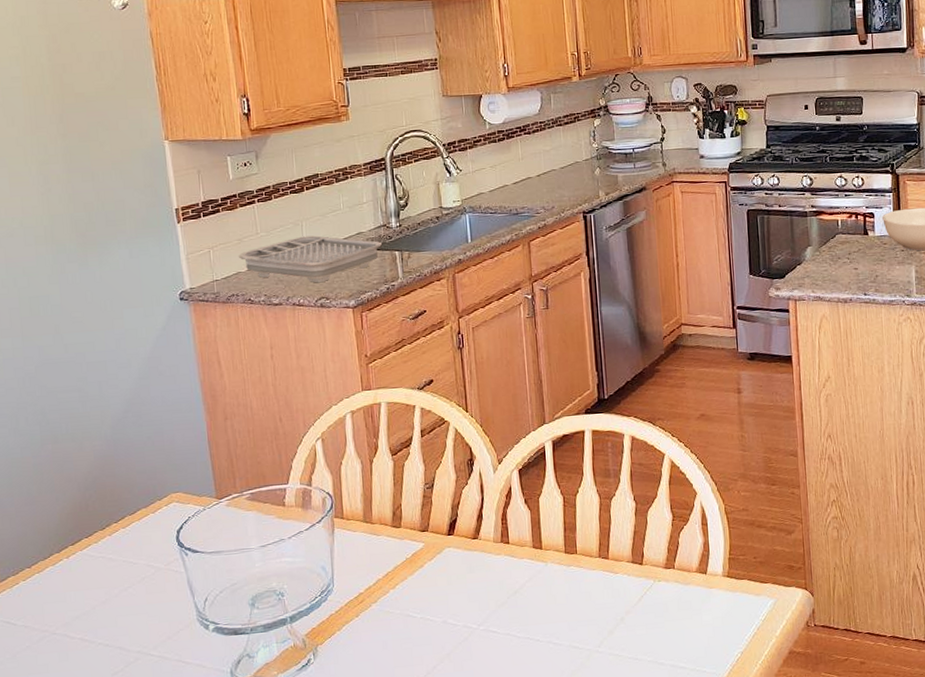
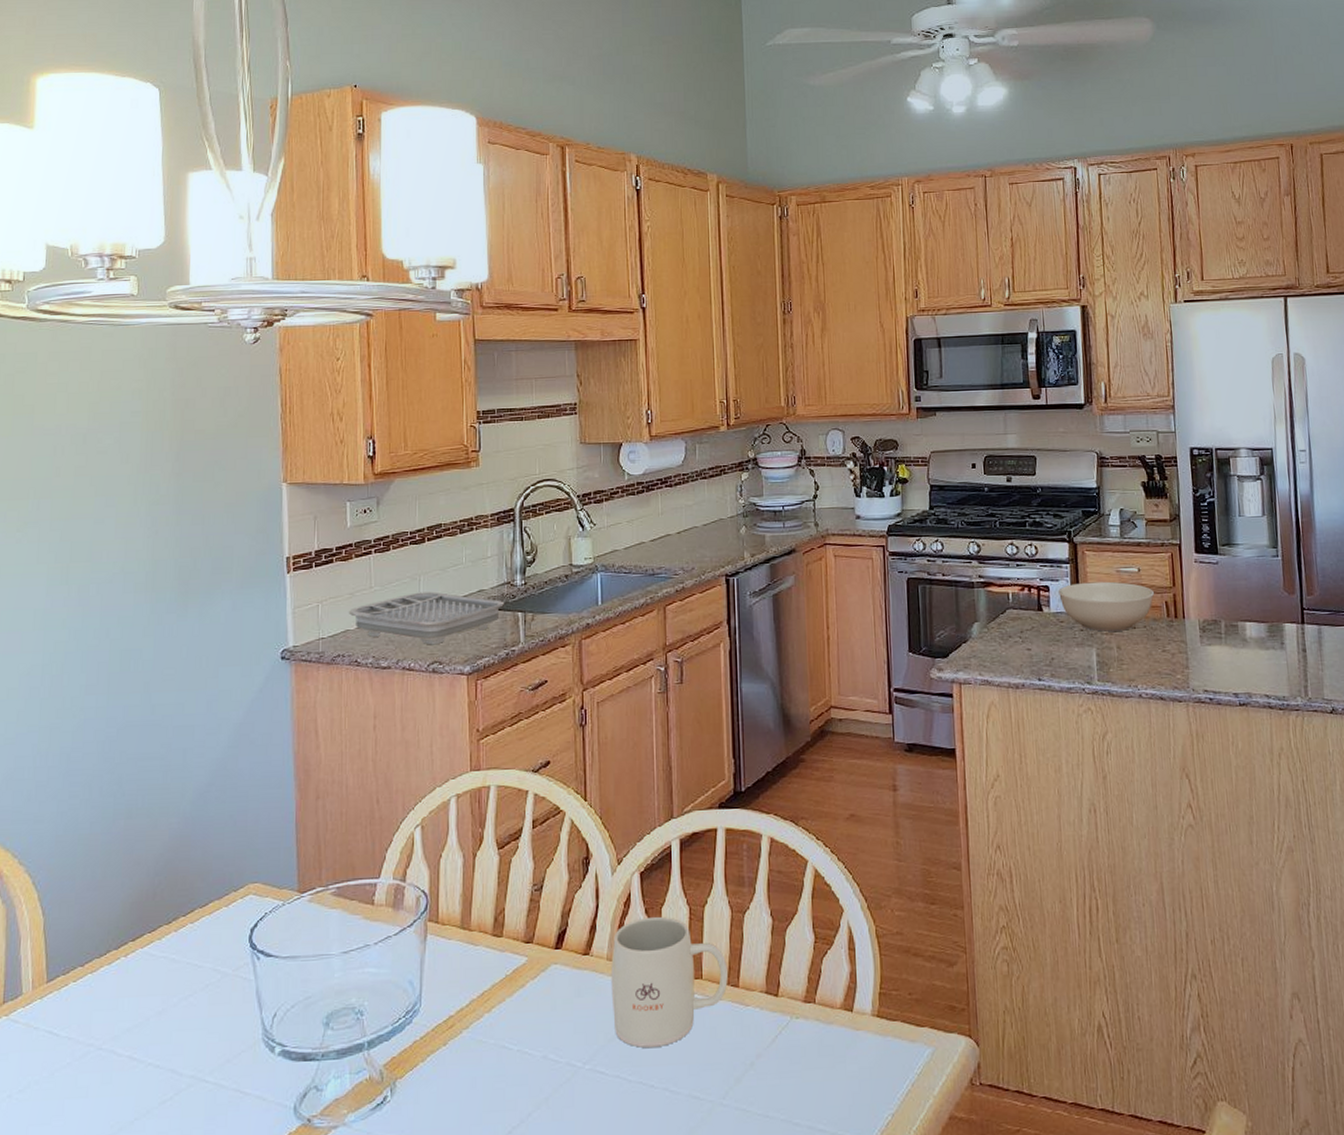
mug: none [497,505,599,611] -> present [611,916,728,1049]

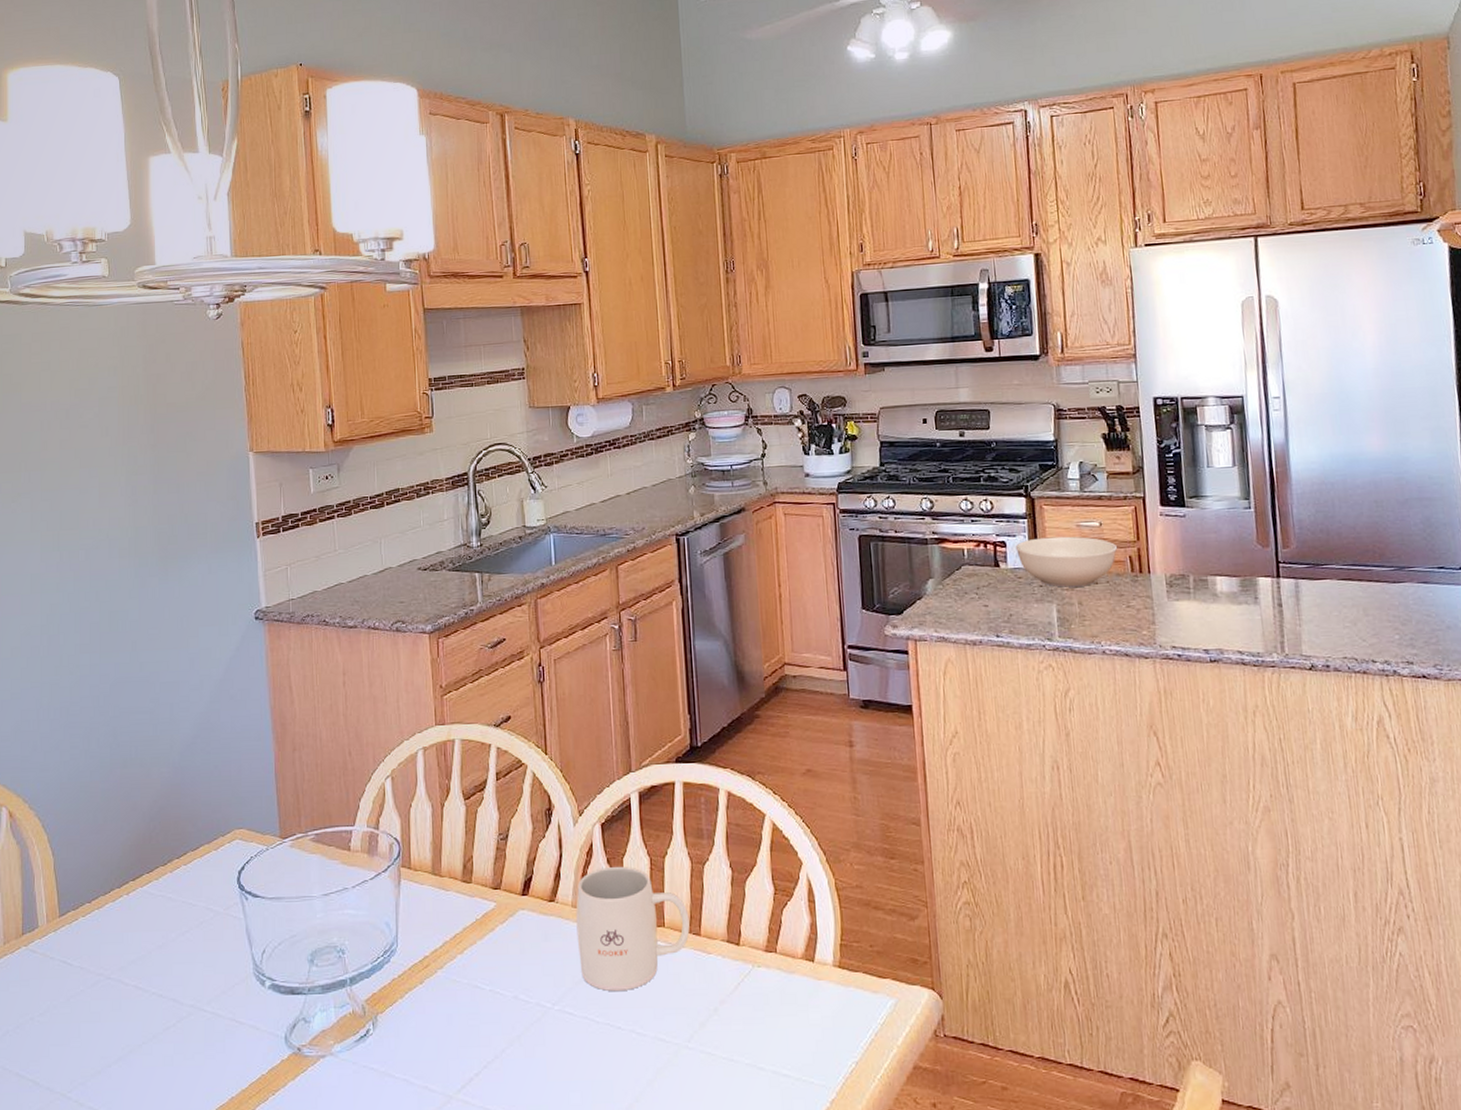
dish rack: present [348,591,504,645] -> none [315,554,461,605]

